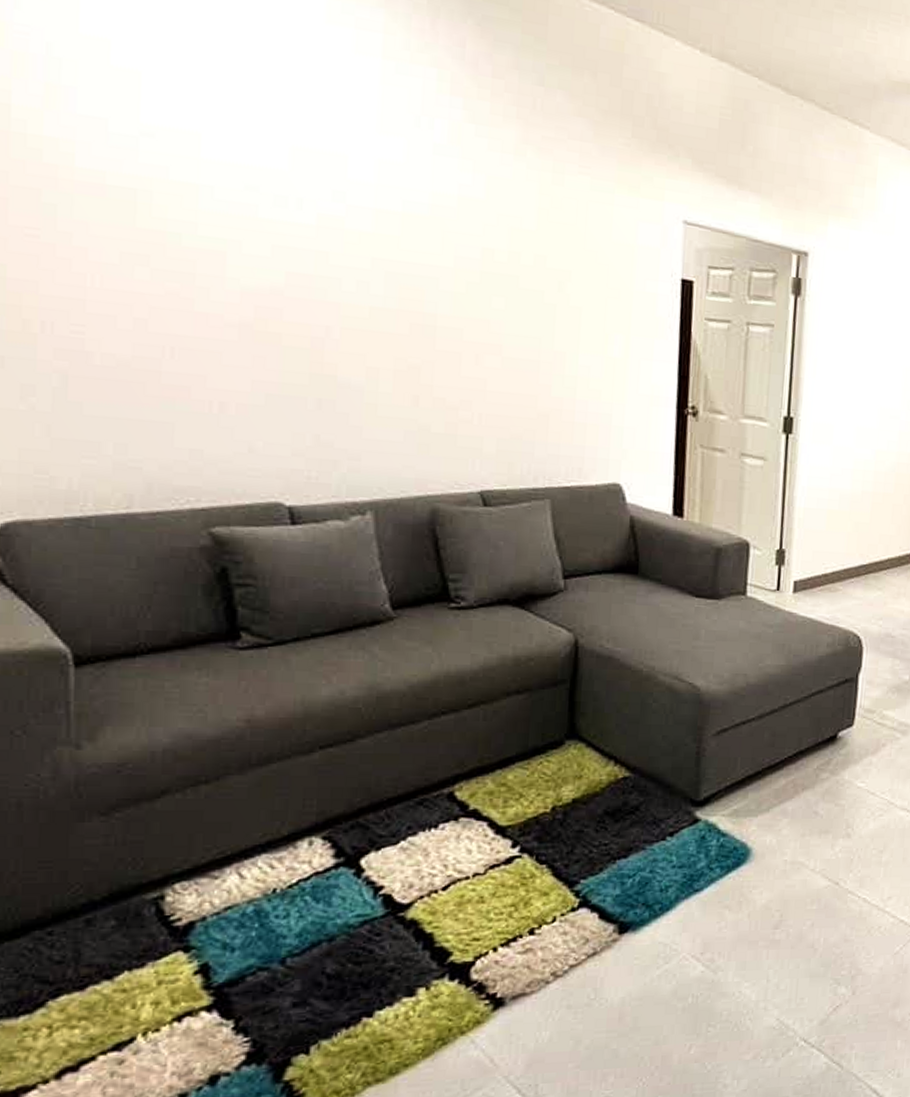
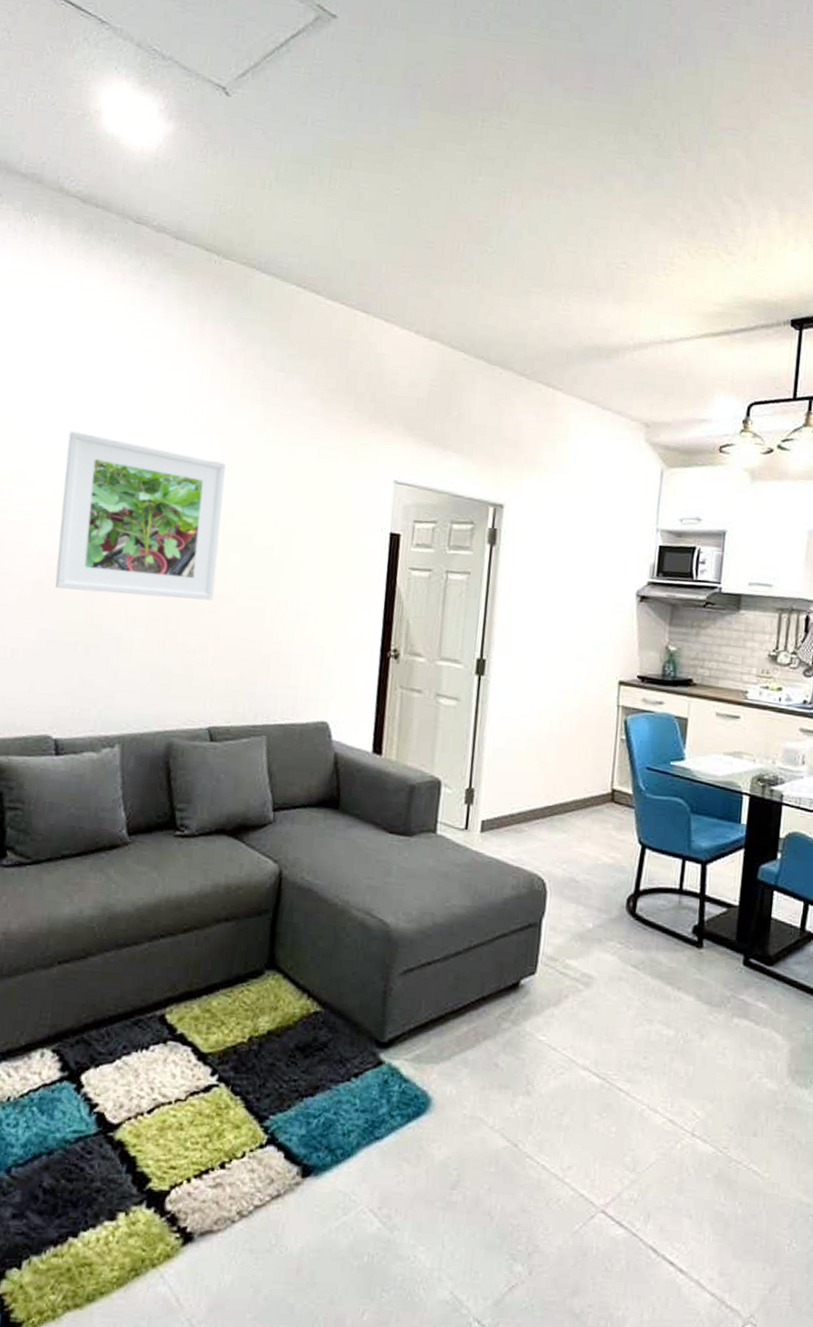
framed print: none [266,141,479,350] -> present [55,431,226,601]

